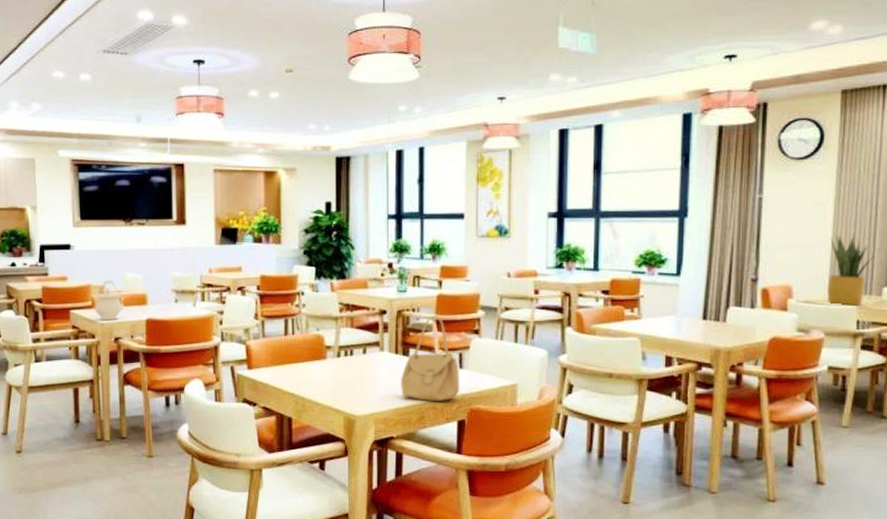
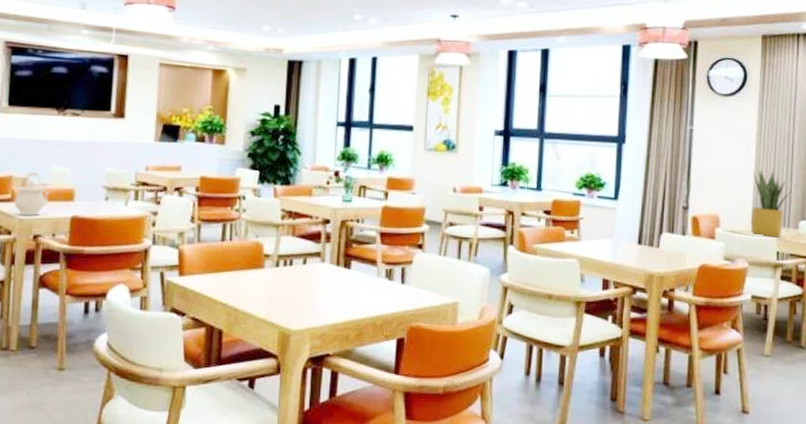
handbag: present [401,315,459,401] -> none [340,227,401,317]

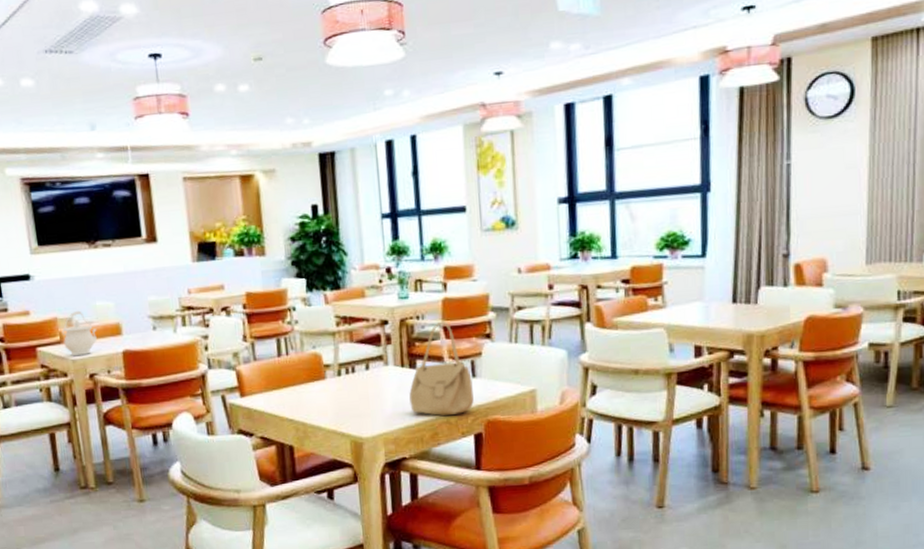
handbag: none [340,227,401,317] -> present [409,321,474,416]
planter: present [751,169,792,238] -> none [865,196,914,276]

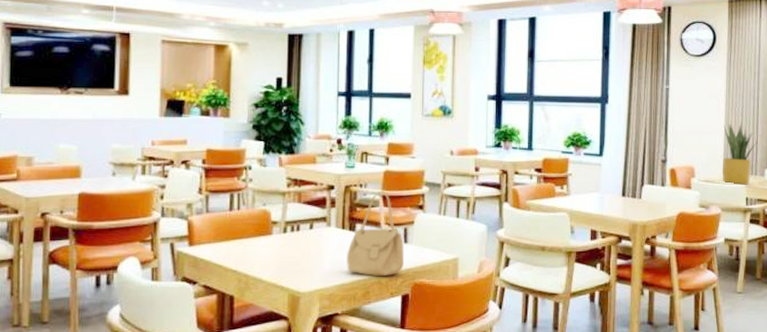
teapot: present [61,310,97,357] -> none [19,151,56,195]
planter: none [865,196,914,276] -> present [723,122,758,185]

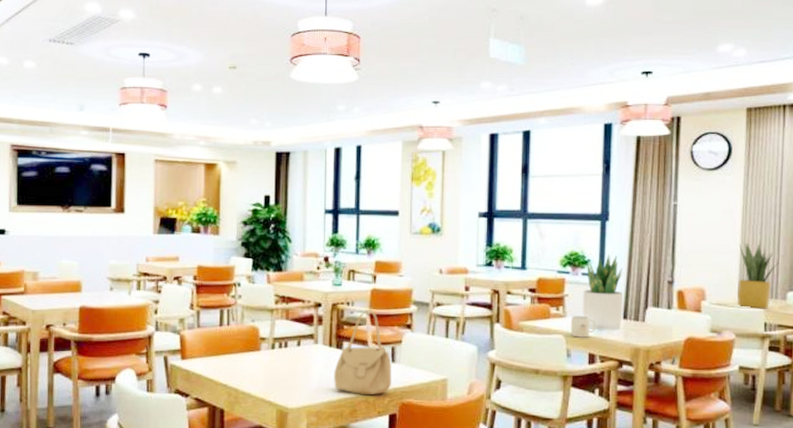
mug: none [574,194,598,215] -> present [570,315,596,338]
planter: none [585,135,621,208] -> present [583,255,623,331]

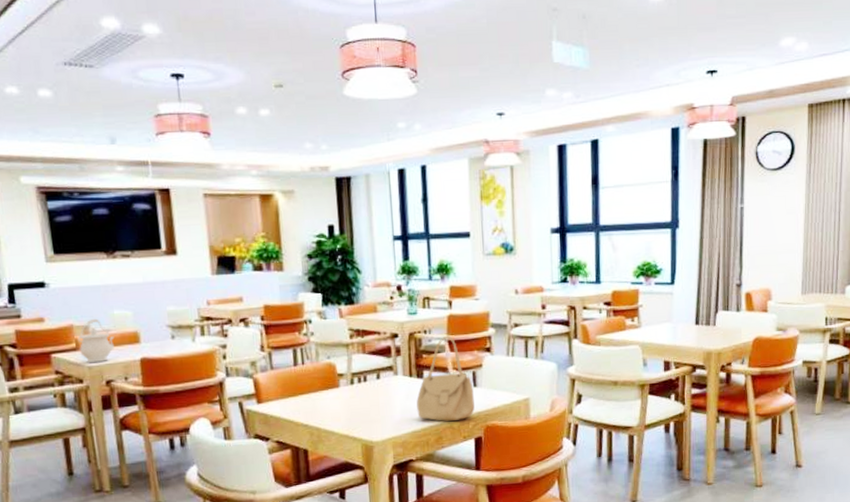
teapot: none [26,266,59,307] -> present [77,318,115,363]
mug: present [570,315,596,338] -> none [645,324,670,347]
planter: present [583,255,623,331] -> none [656,262,695,338]
planter: present [738,241,779,309] -> none [801,238,839,305]

